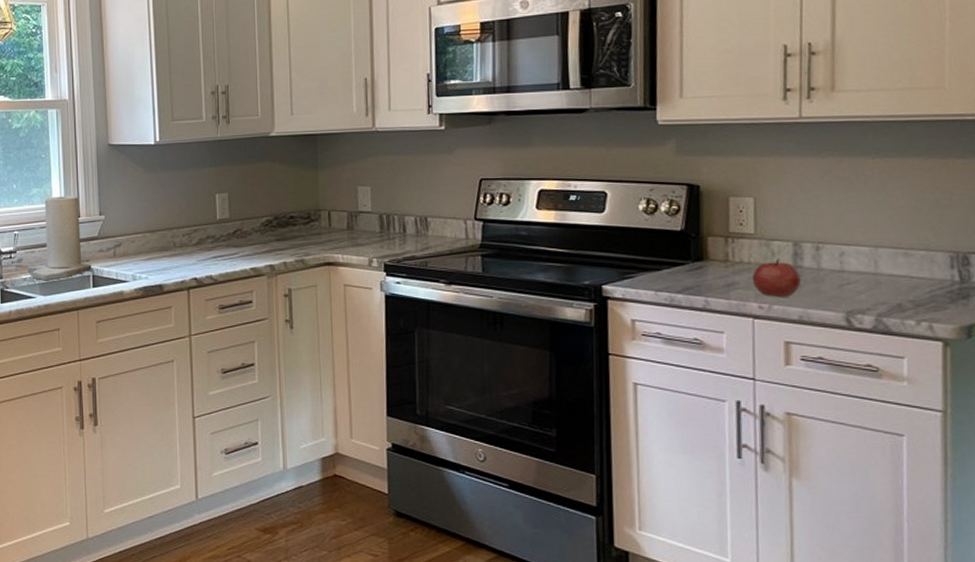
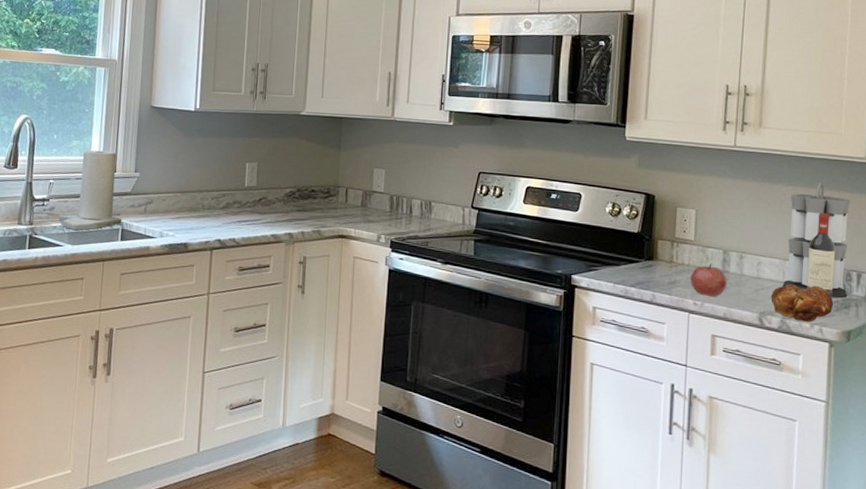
bread loaf: none [860,274,947,320] -> present [771,283,834,323]
spice rack: none [875,149,965,288] -> present [782,182,850,299]
wine bottle: none [907,185,946,288] -> present [807,212,836,298]

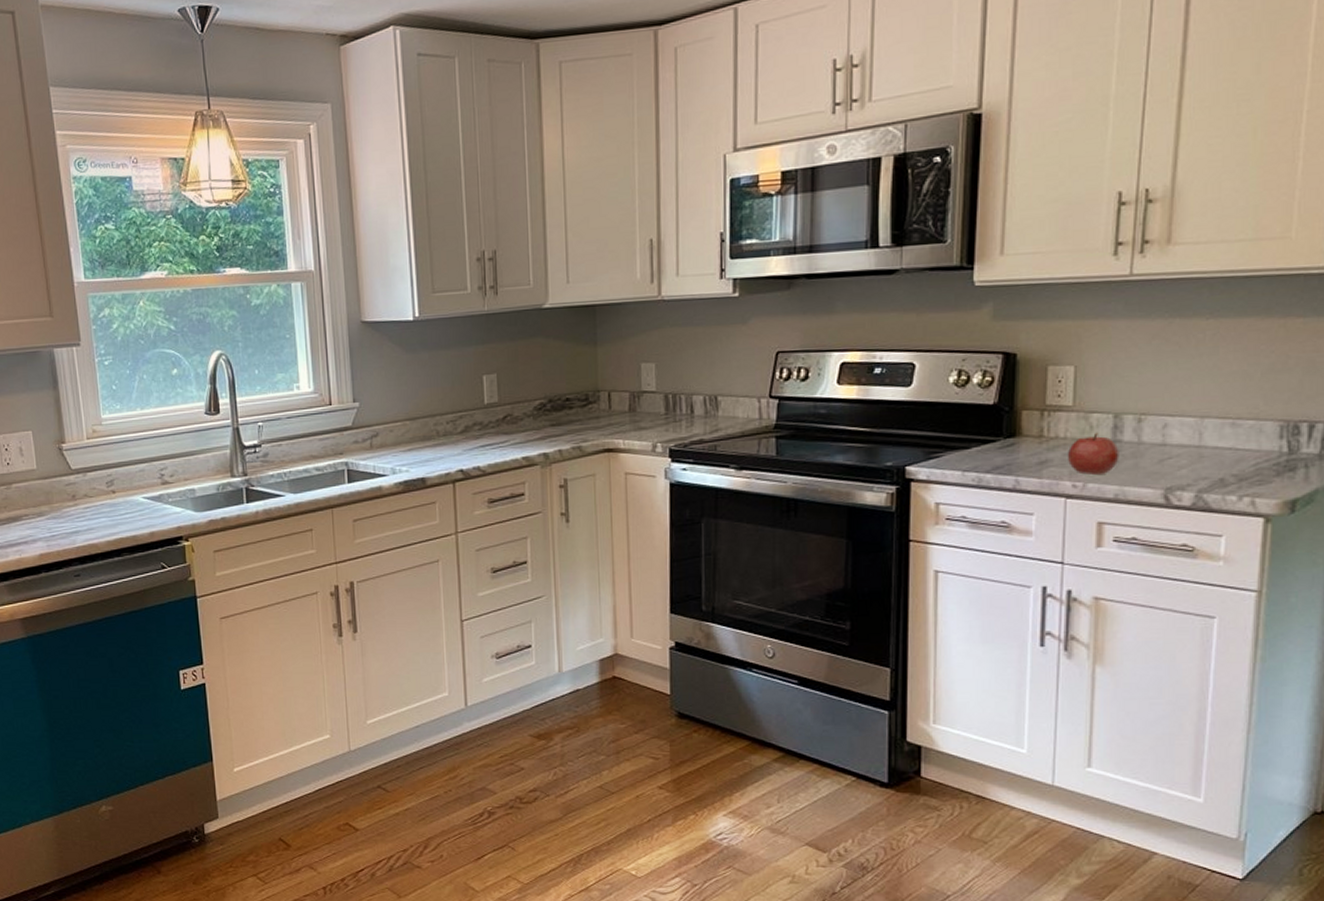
paper towel: present [58,150,122,231] -> none [274,381,347,477]
bread loaf: present [771,283,834,323] -> none [1181,445,1273,495]
spice rack: present [782,182,850,299] -> none [1198,307,1301,460]
wine bottle: present [807,212,836,298] -> none [1234,348,1277,460]

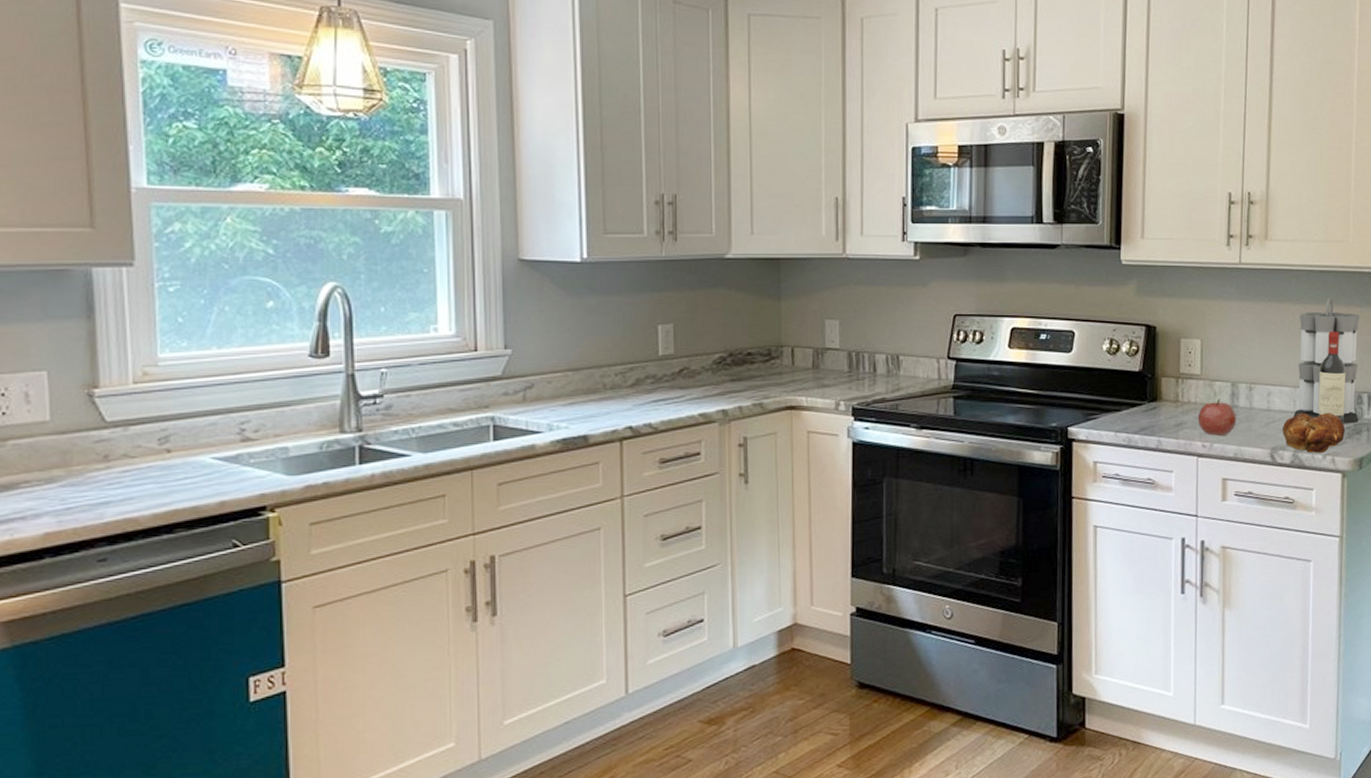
bread loaf: none [1181,445,1273,495] -> present [1282,412,1346,454]
spice rack: none [1198,307,1301,460] -> present [1293,297,1359,424]
wine bottle: none [1234,348,1277,460] -> present [1318,331,1346,424]

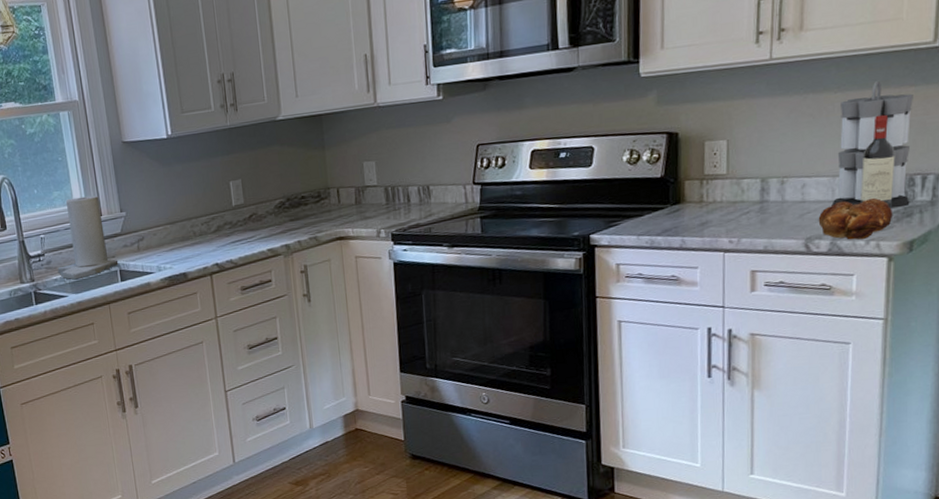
paper towel: none [399,323,493,434] -> present [57,195,119,280]
fruit: present [1197,398,1237,437] -> none [723,194,767,232]

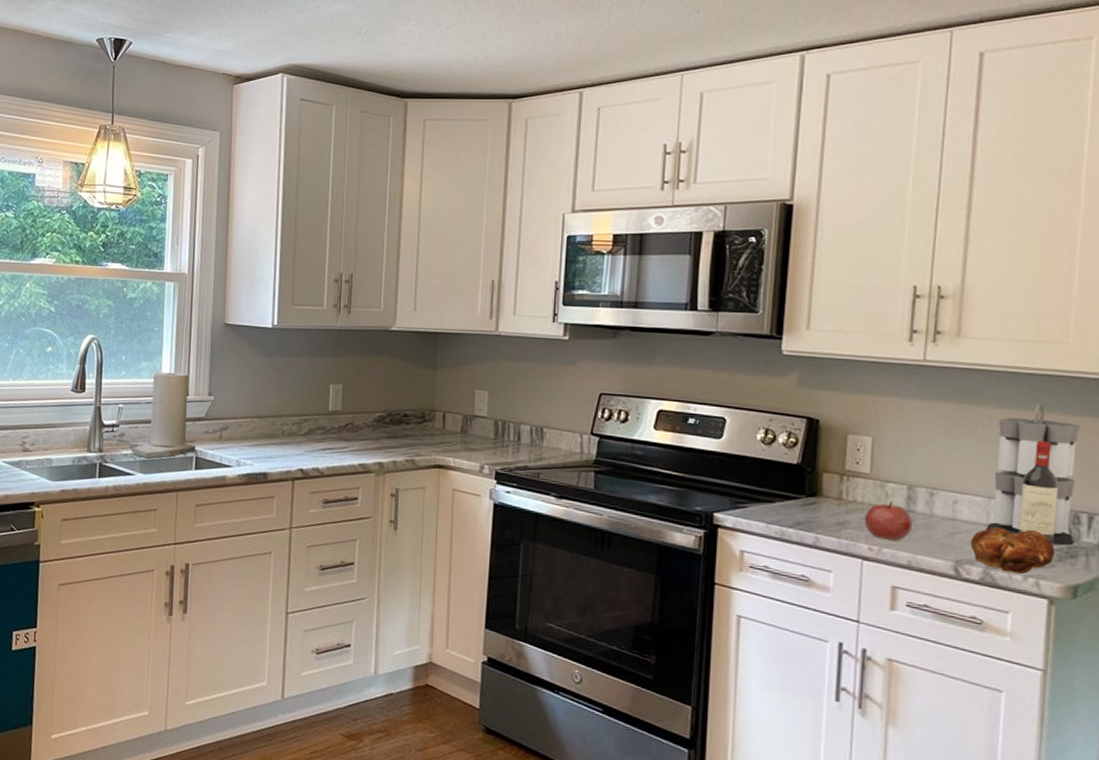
fruit: none [723,194,767,232] -> present [864,500,913,542]

